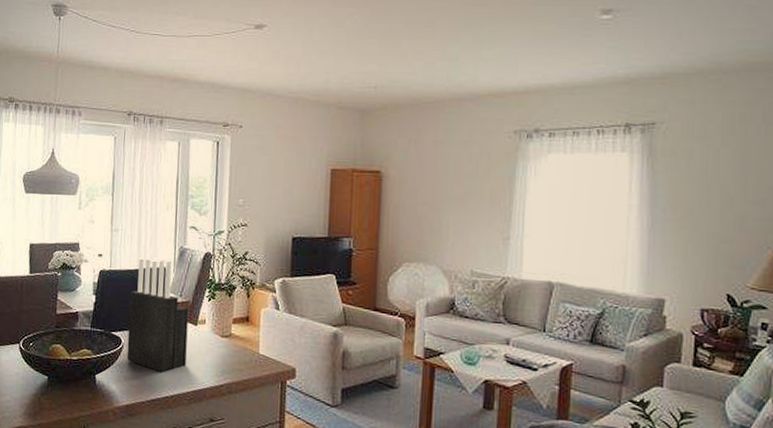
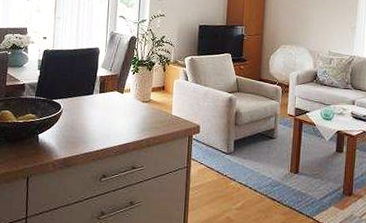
knife block: present [126,257,189,372] -> none [65,39,117,131]

